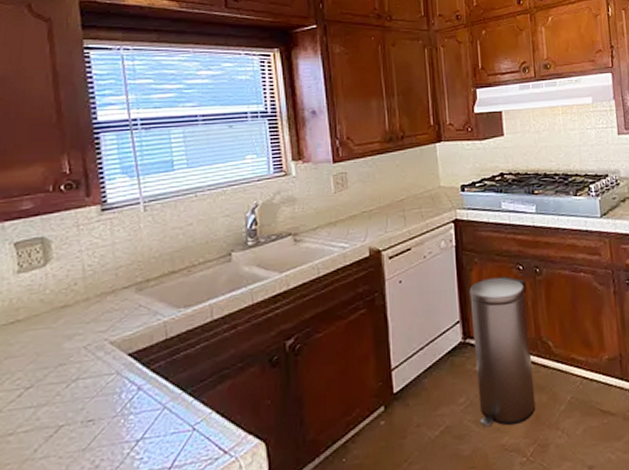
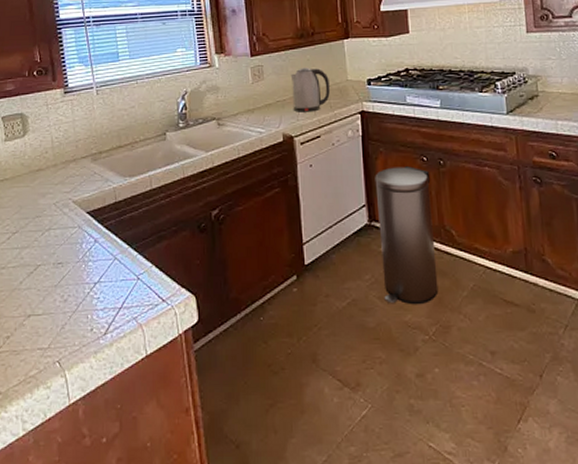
kettle: none [378,174,421,224] -> present [290,67,330,112]

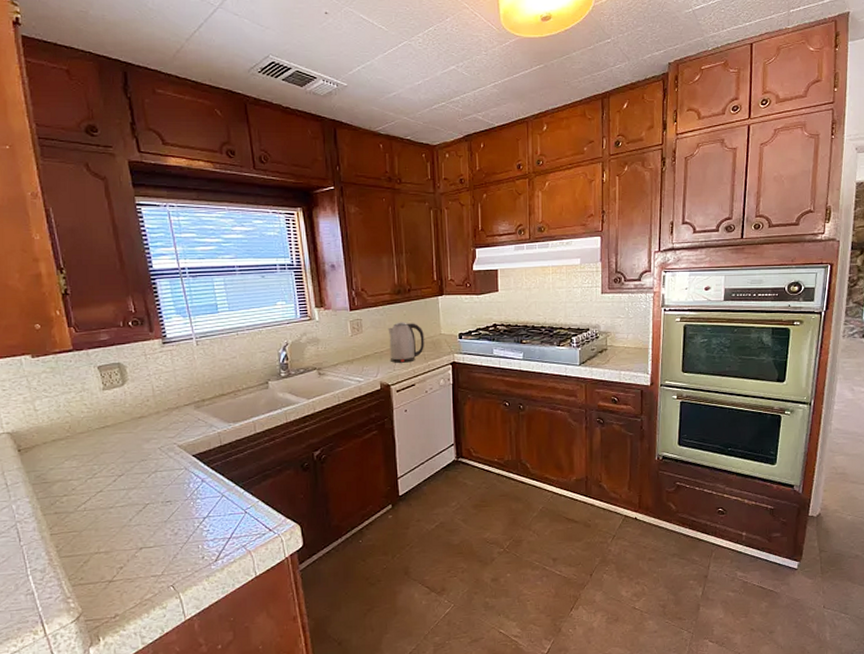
pedal bin: present [375,166,438,305] -> none [463,410,513,525]

